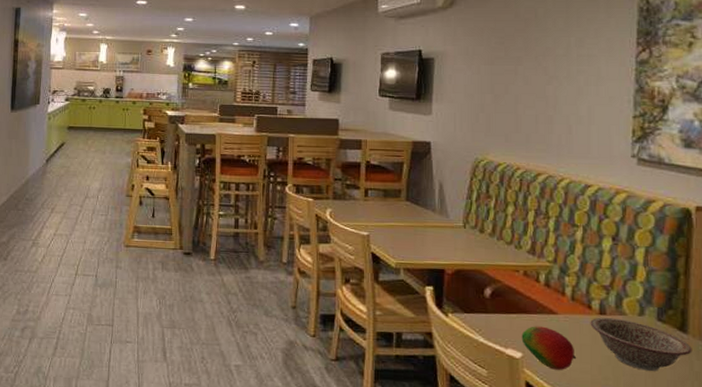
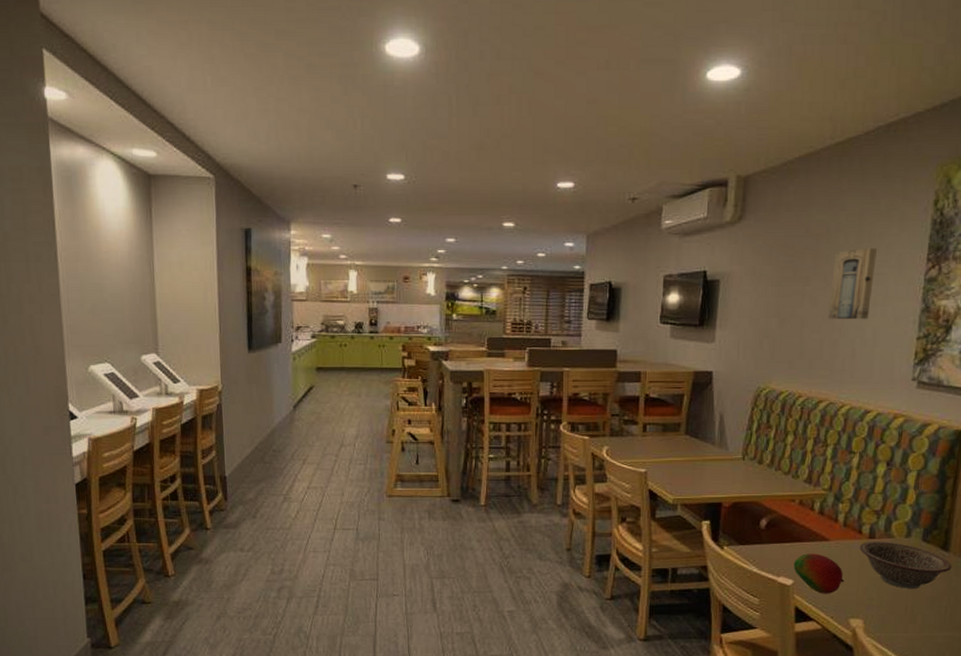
wall art: none [542,31,586,98] -> present [828,247,877,320]

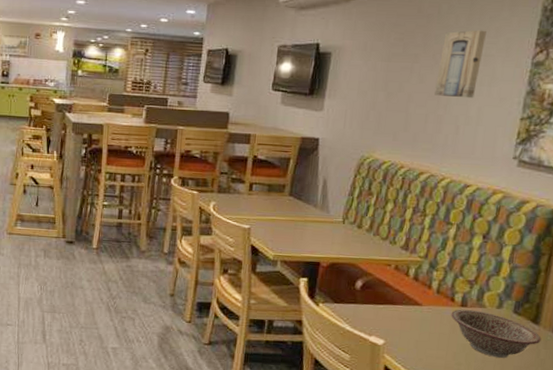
fruit: present [793,553,845,594] -> none [385,316,435,356]

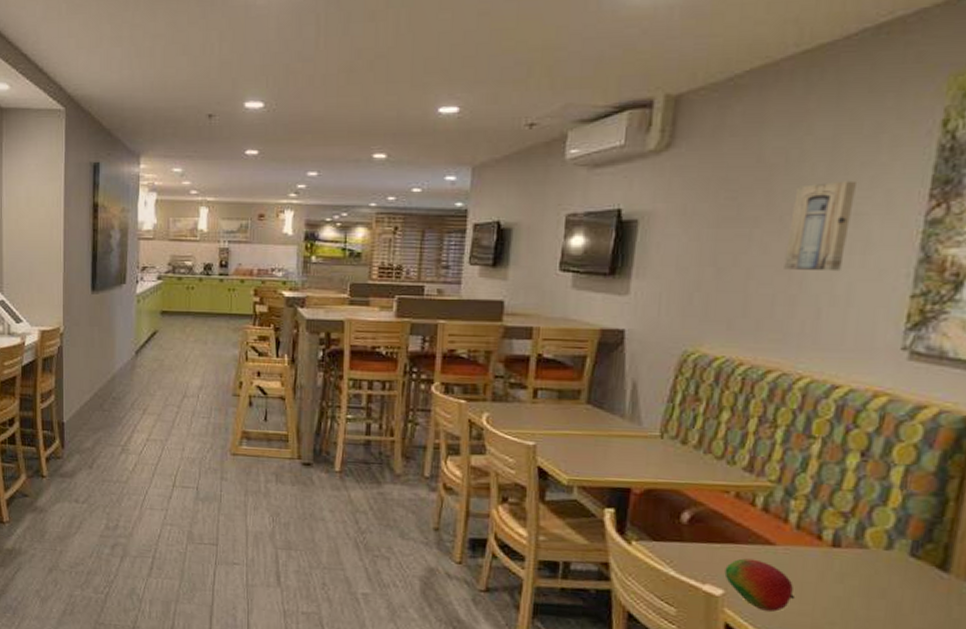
fruit: none [385,316,435,356] -> present [724,558,796,612]
decorative bowl: present [451,309,542,358] -> none [817,550,953,617]

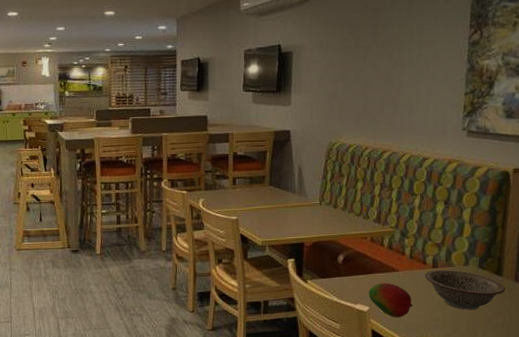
wall art: present [784,180,856,272] -> none [387,18,426,81]
decorative bowl: none [817,550,953,617] -> present [425,269,506,310]

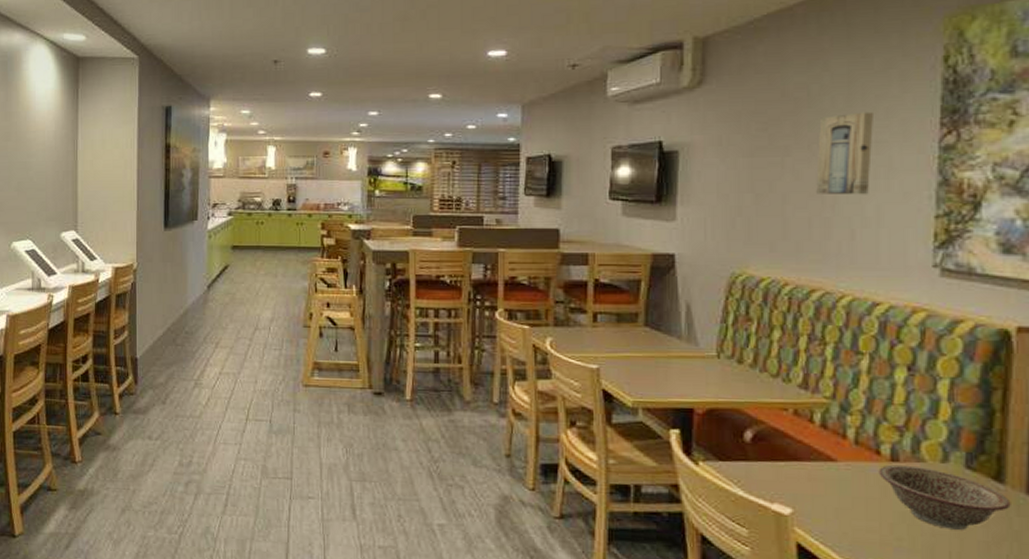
fruit: present [368,283,414,318] -> none [791,476,862,529]
wall art: none [387,18,426,81] -> present [816,111,873,195]

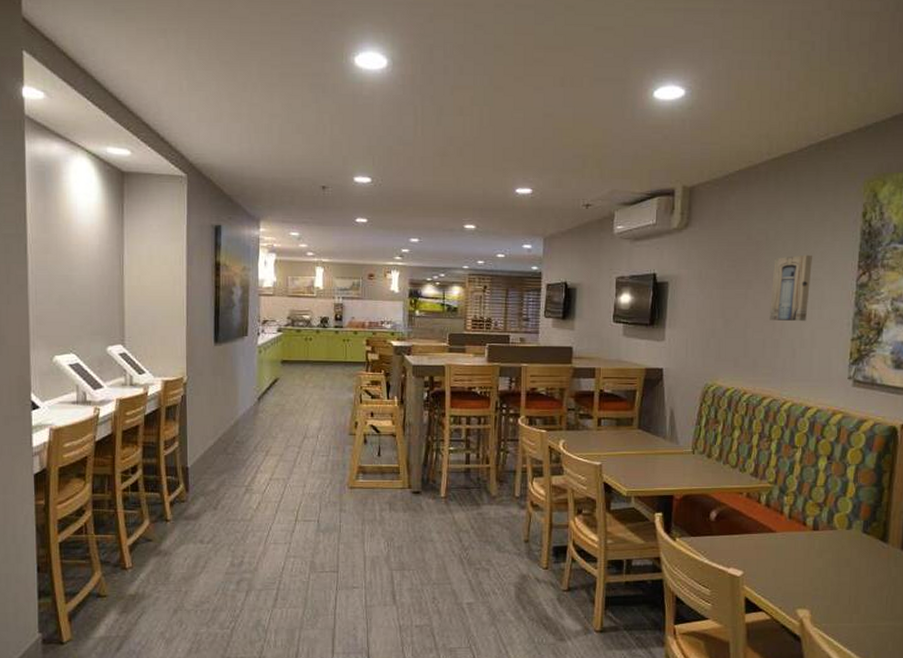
decorative bowl: present [878,464,1011,530] -> none [804,533,891,579]

